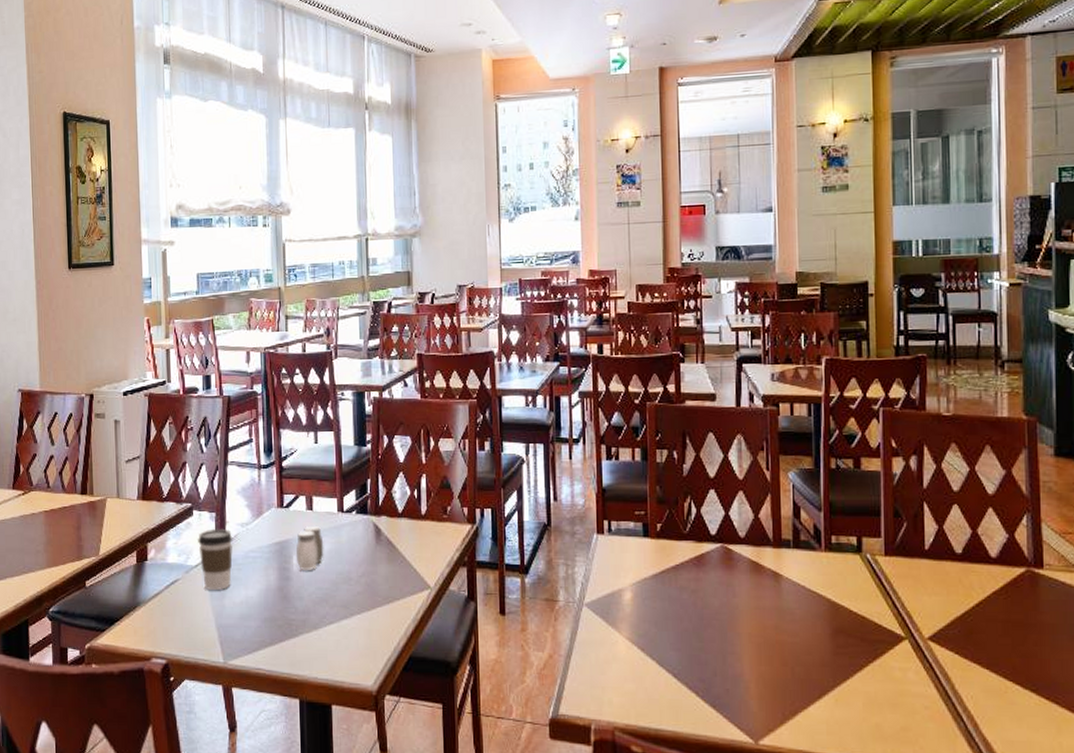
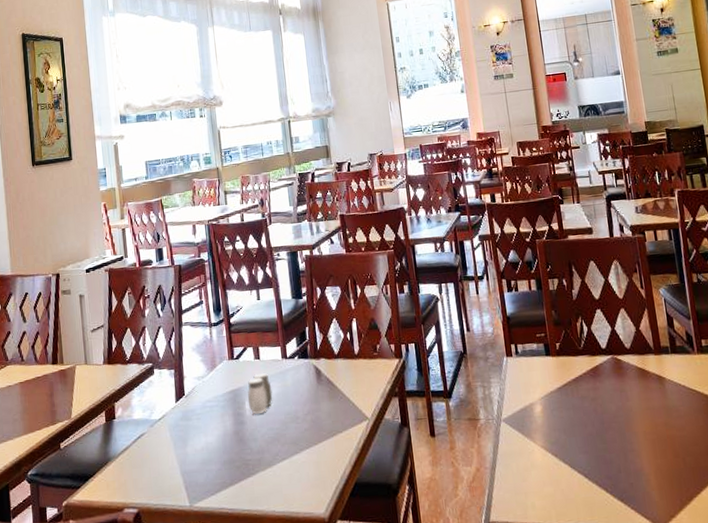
coffee cup: present [197,530,233,590] -> none [159,384,192,440]

